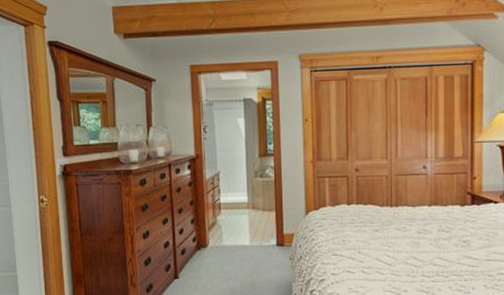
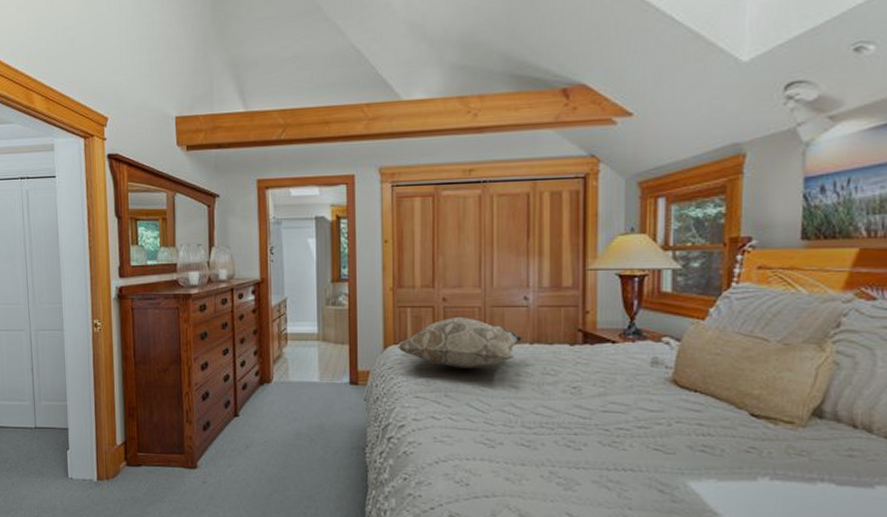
decorative pillow: none [318,184,422,229] -> present [398,316,522,368]

